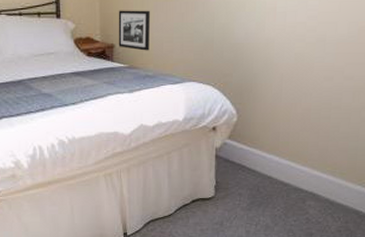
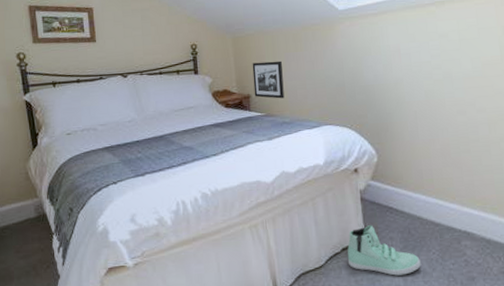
sneaker: none [195,181,266,228] -> present [347,225,422,276]

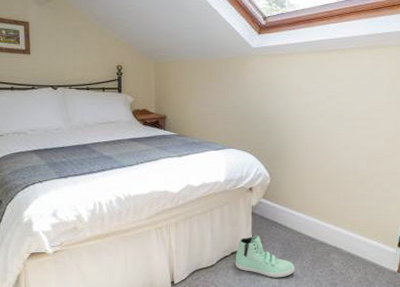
picture frame: present [252,60,285,99] -> none [170,87,197,122]

